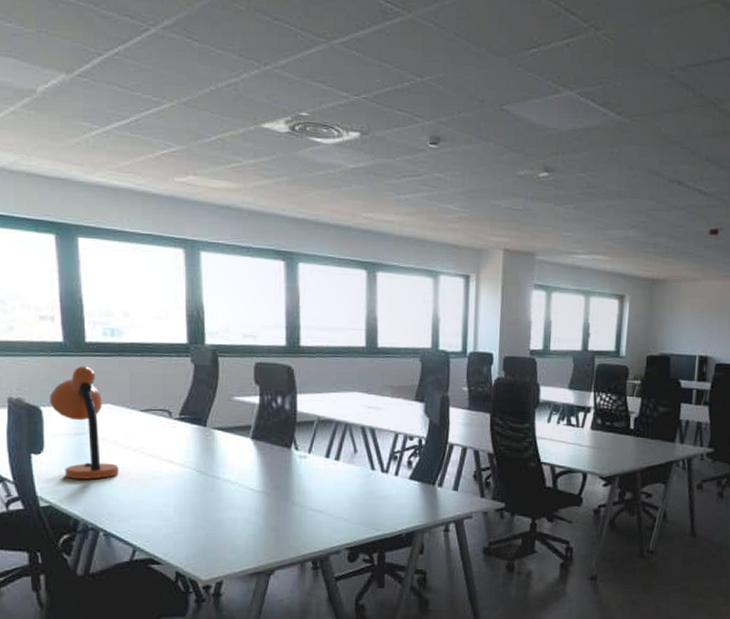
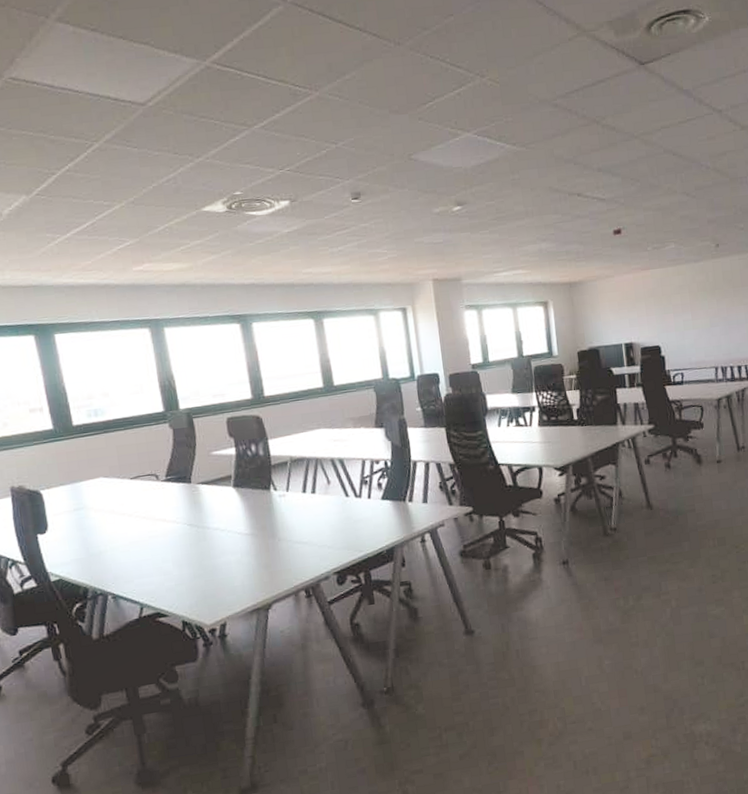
desk lamp: present [50,366,119,480] -> none [47,447,118,551]

